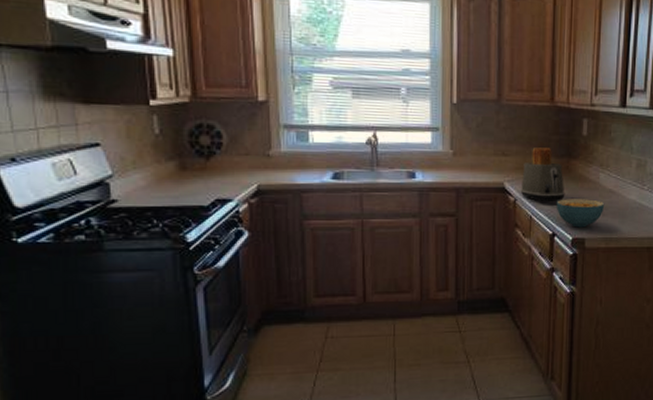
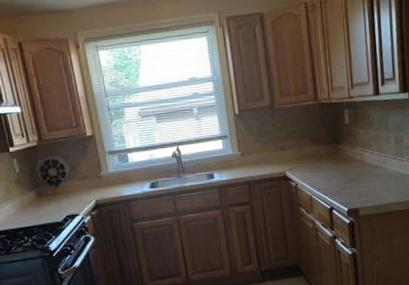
toaster: present [520,147,565,201] -> none [299,138,337,183]
cereal bowl: present [556,199,605,228] -> none [330,175,372,200]

